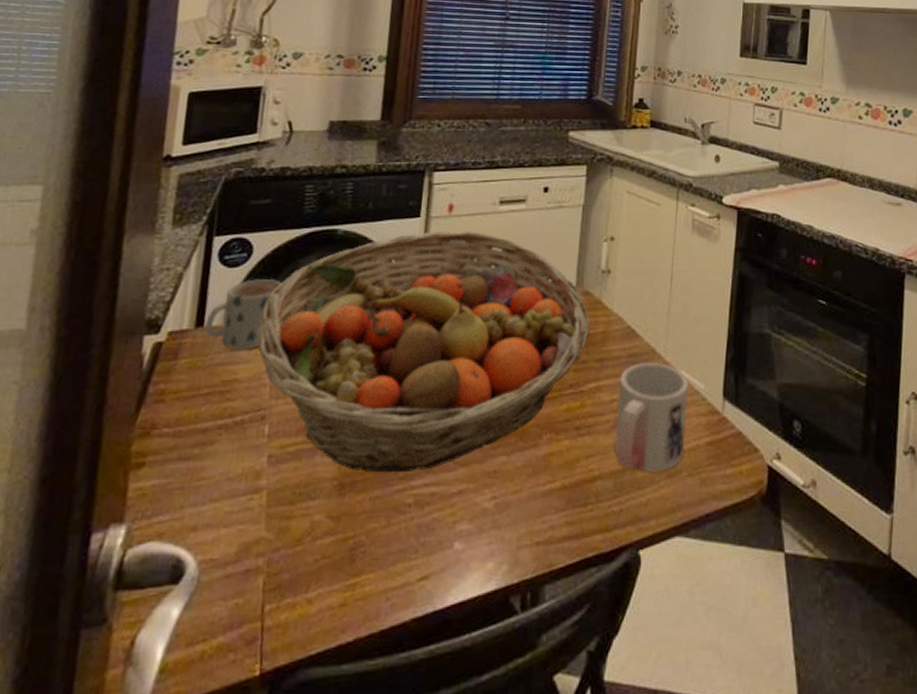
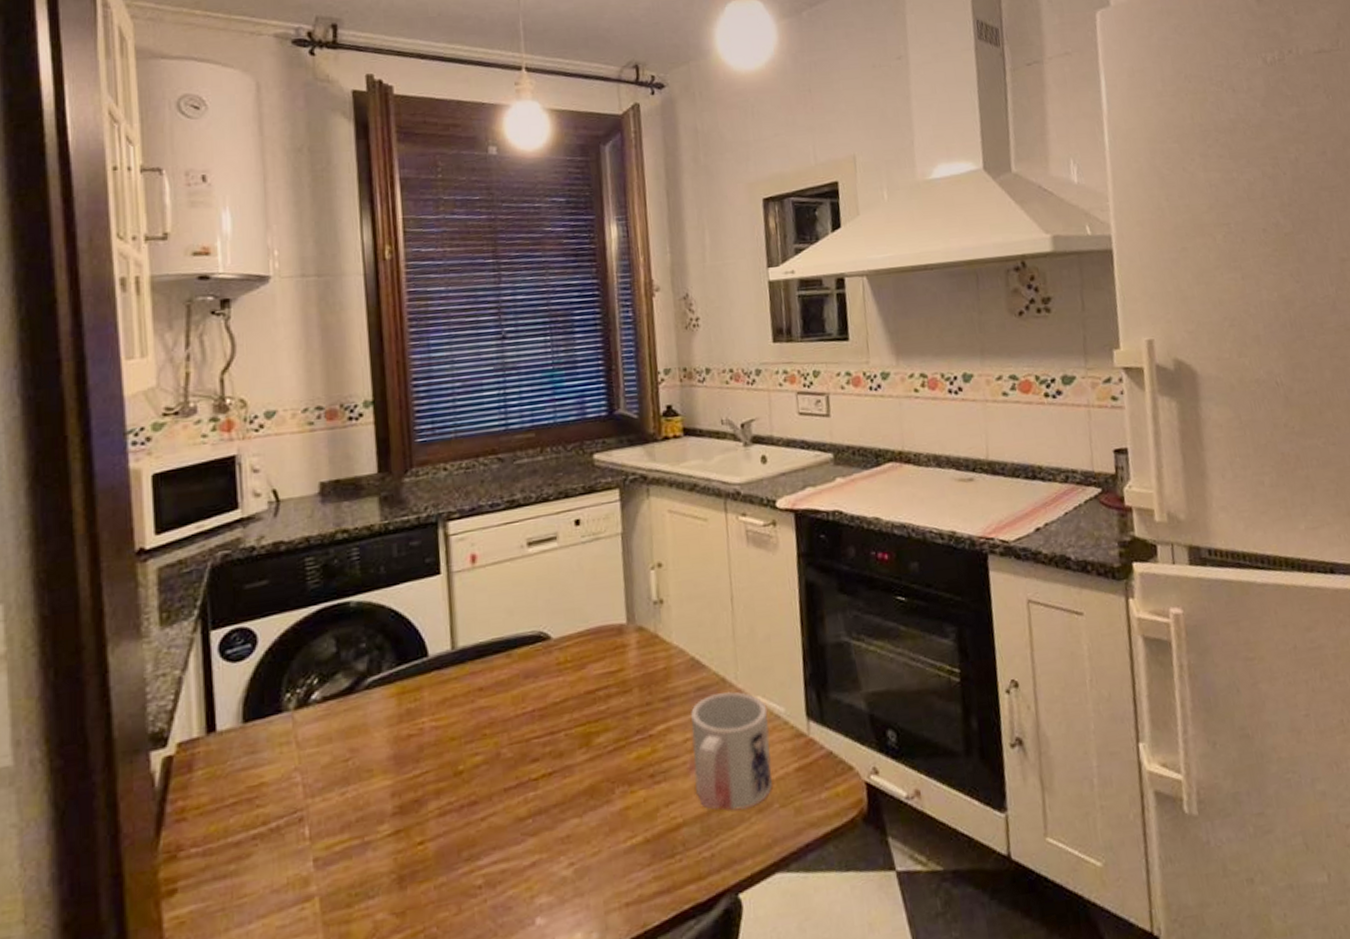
mug: present [205,278,281,350] -> none [217,666,296,752]
fruit basket: present [258,231,590,473] -> none [280,580,651,860]

